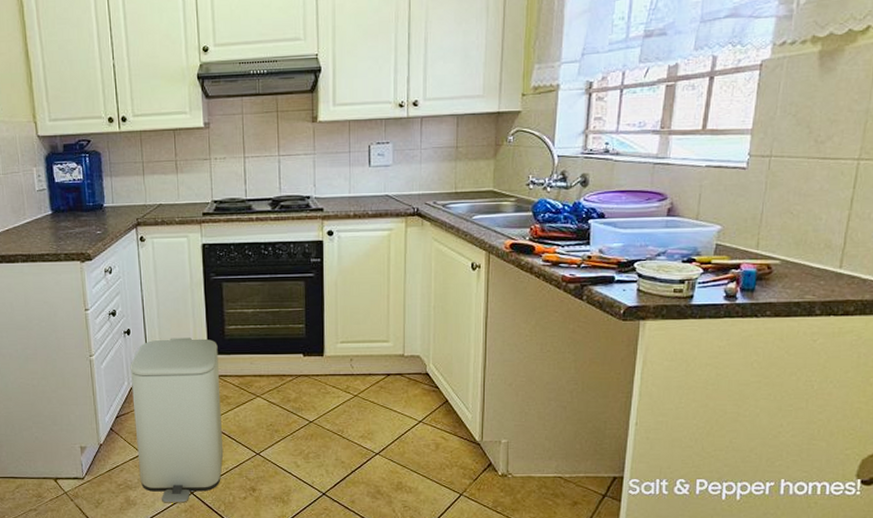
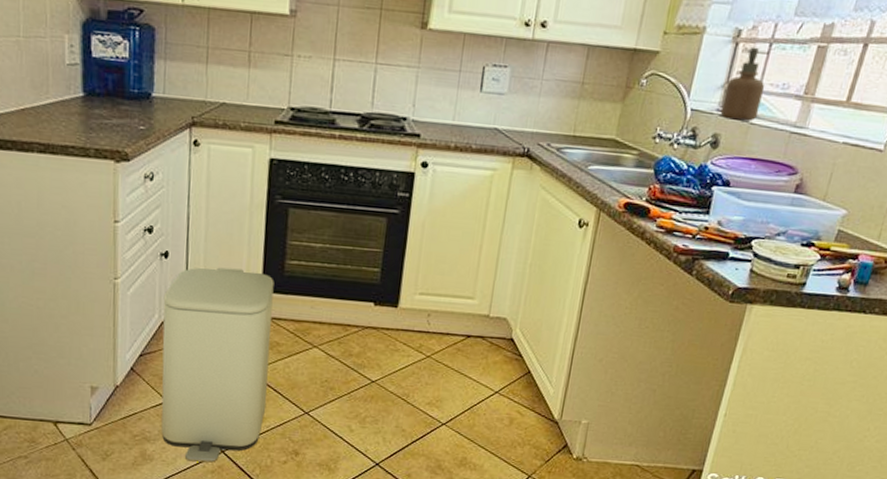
soap dispenser: none [585,94,623,160] -> present [720,46,770,122]

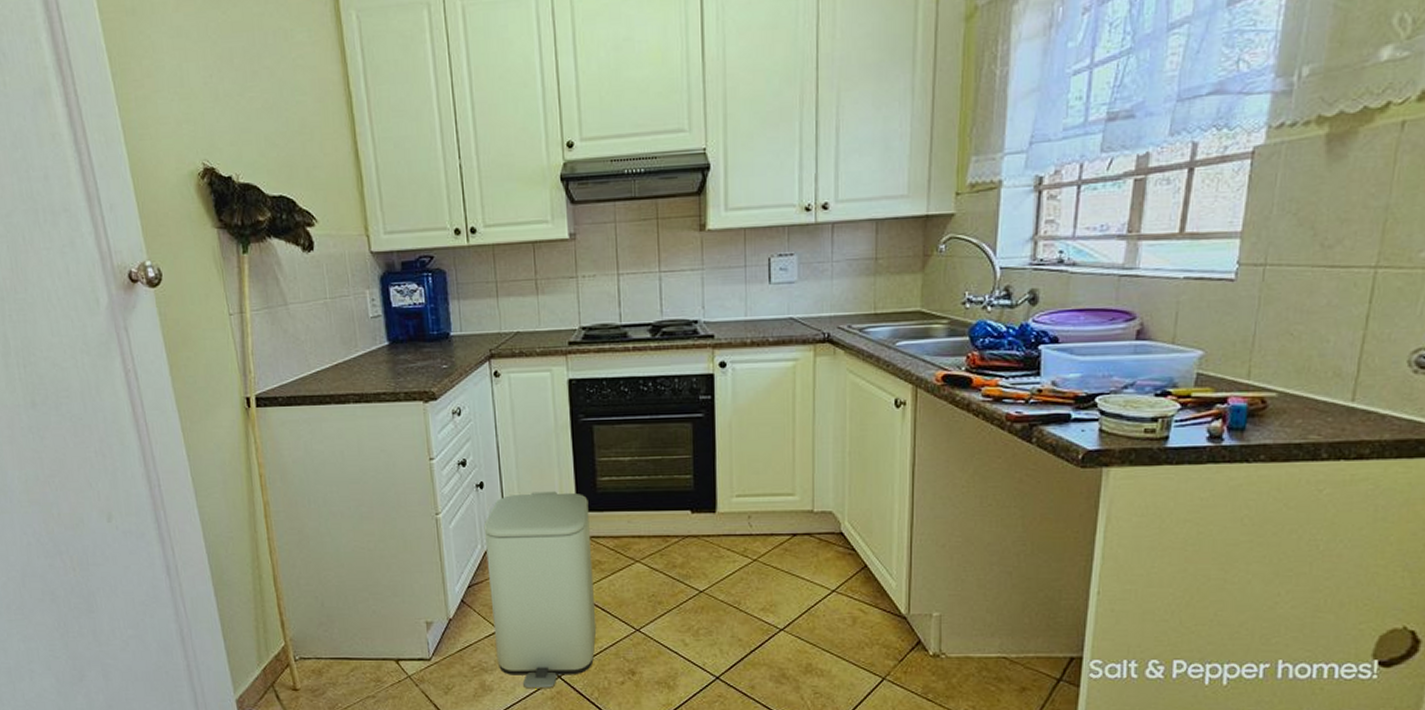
soap dispenser: present [720,46,770,122] -> none [1034,192,1081,272]

